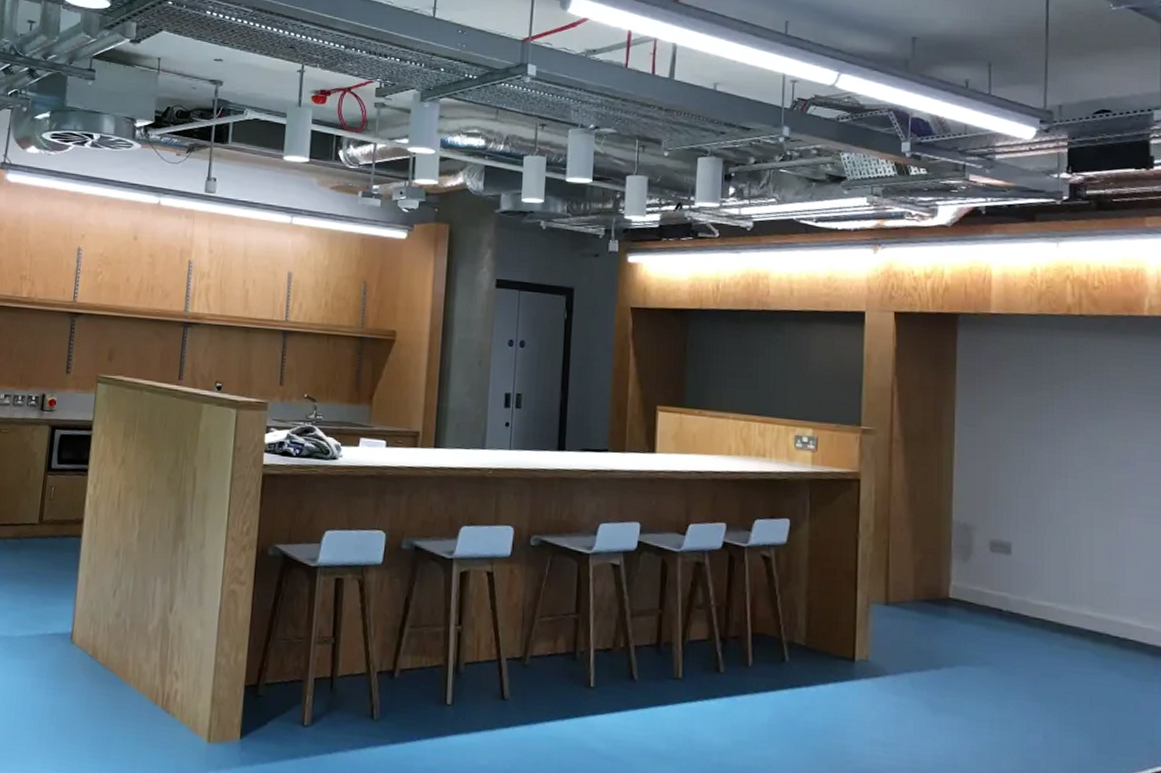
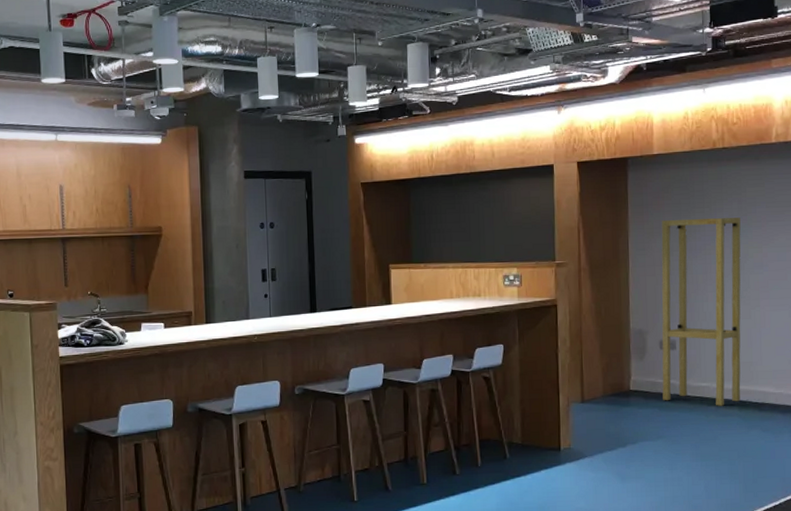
plant stand: none [991,394,1101,635] -> present [661,217,741,406]

